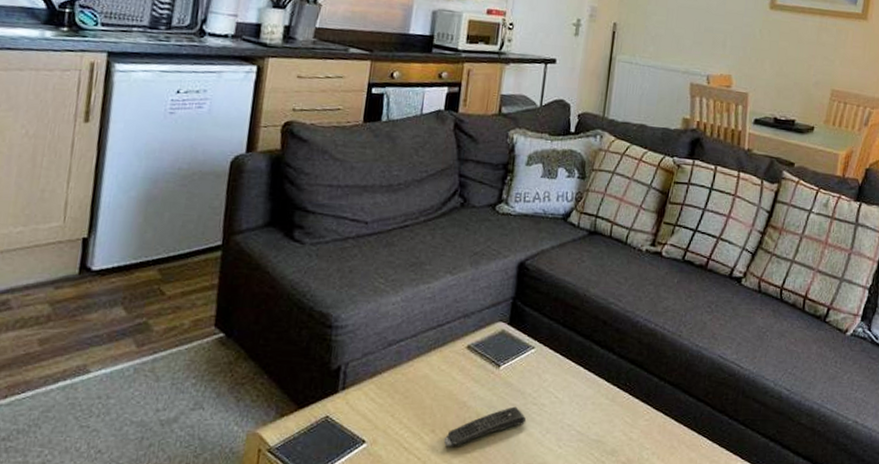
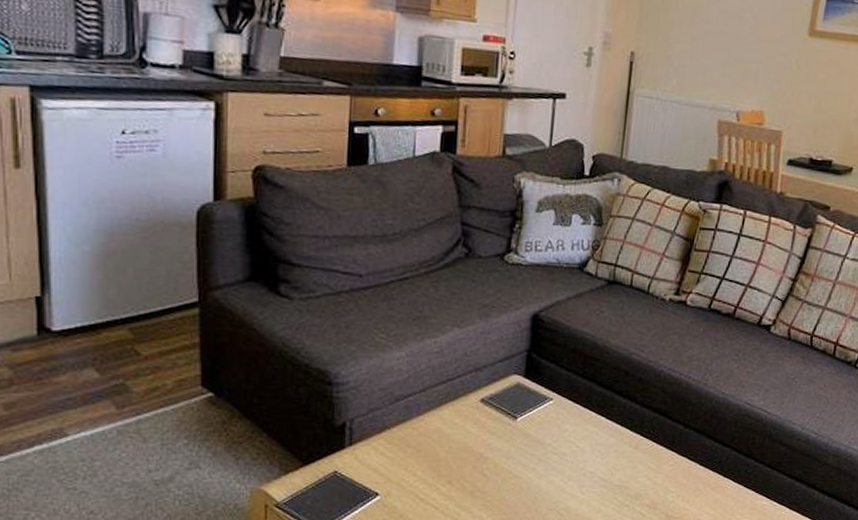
remote control: present [443,406,526,447] -> none [461,456,546,497]

